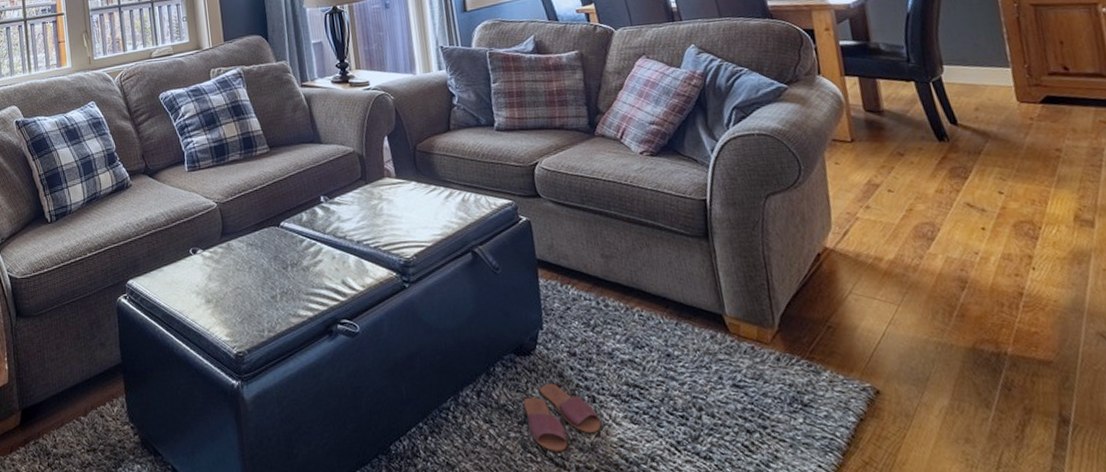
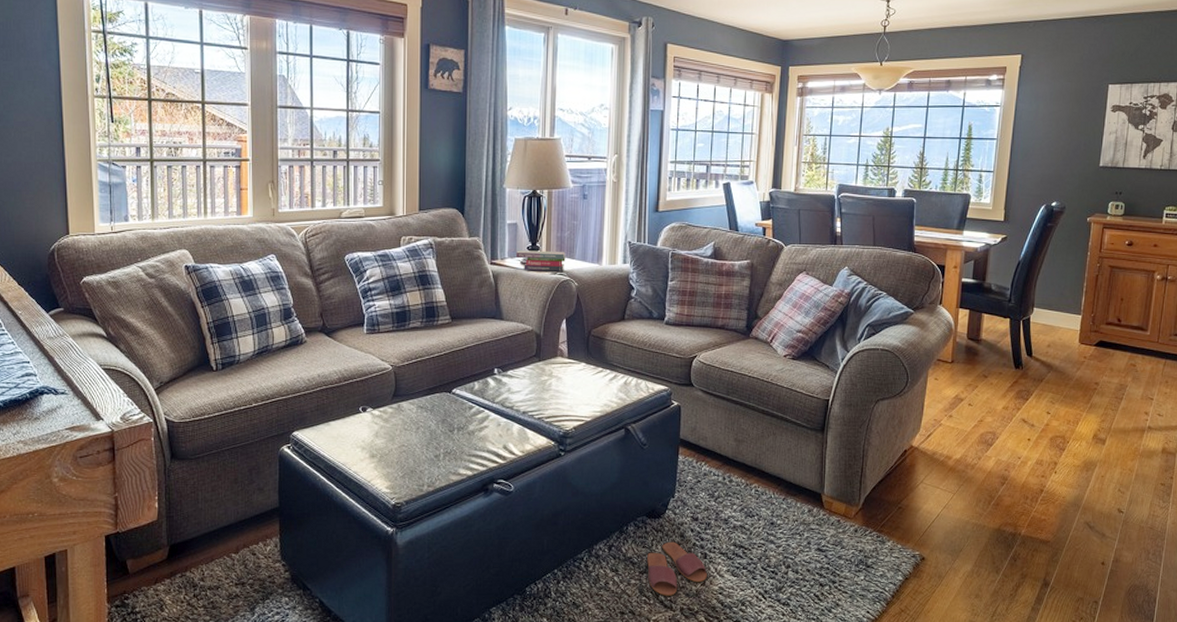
books: none [325,65,377,90] -> present [516,250,566,273]

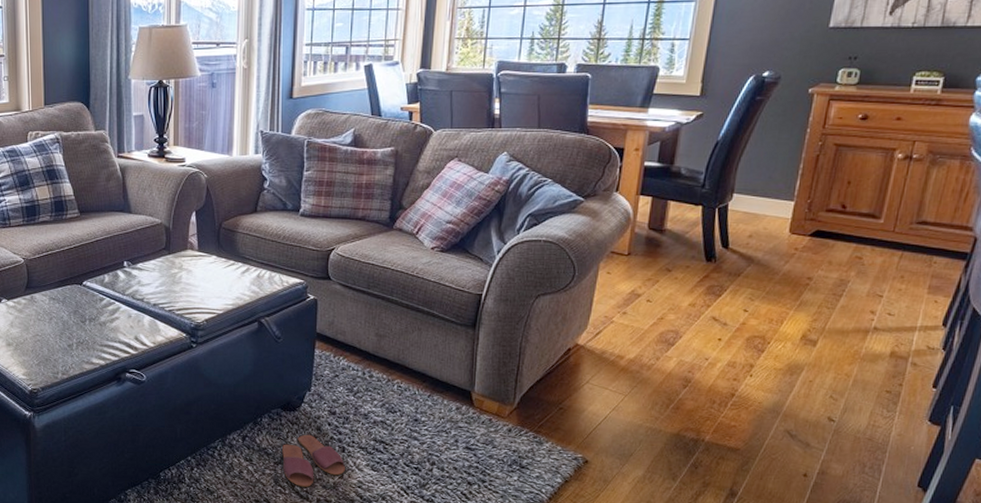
books: present [516,250,566,273] -> none [143,142,194,165]

